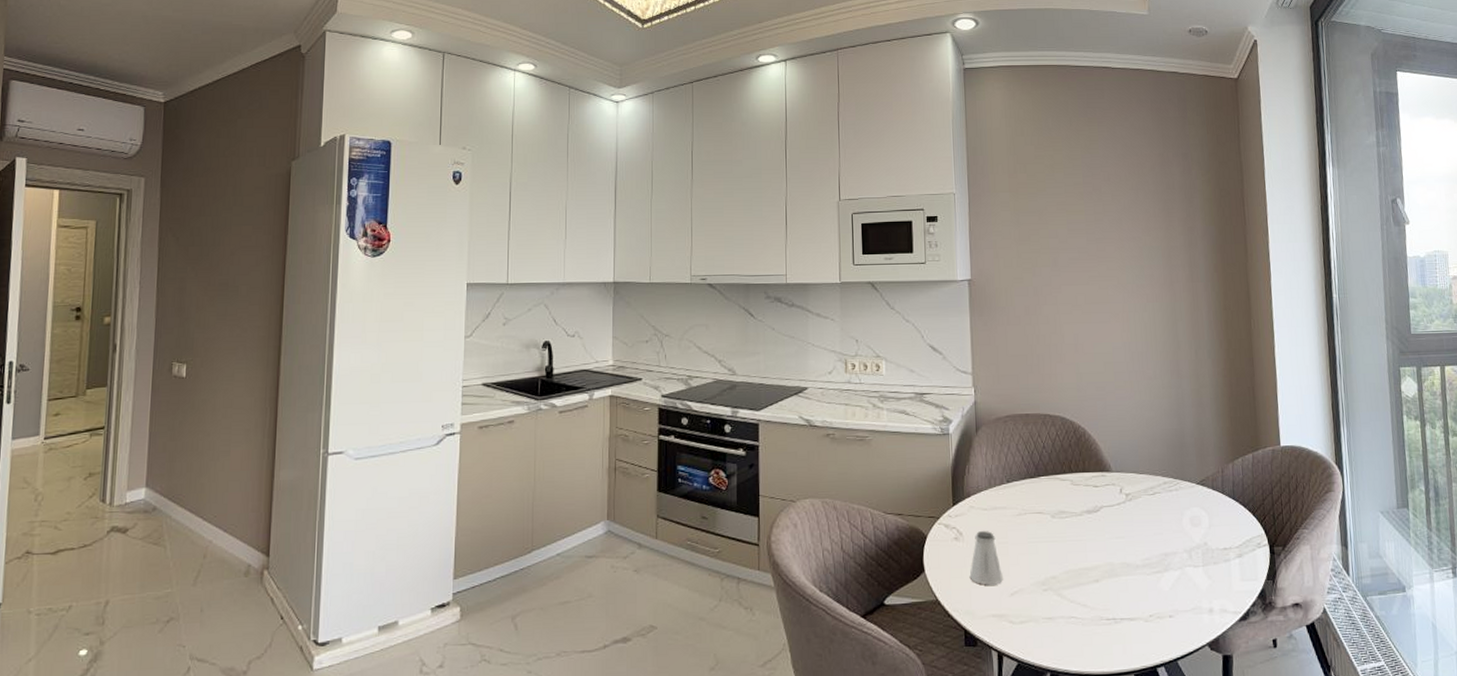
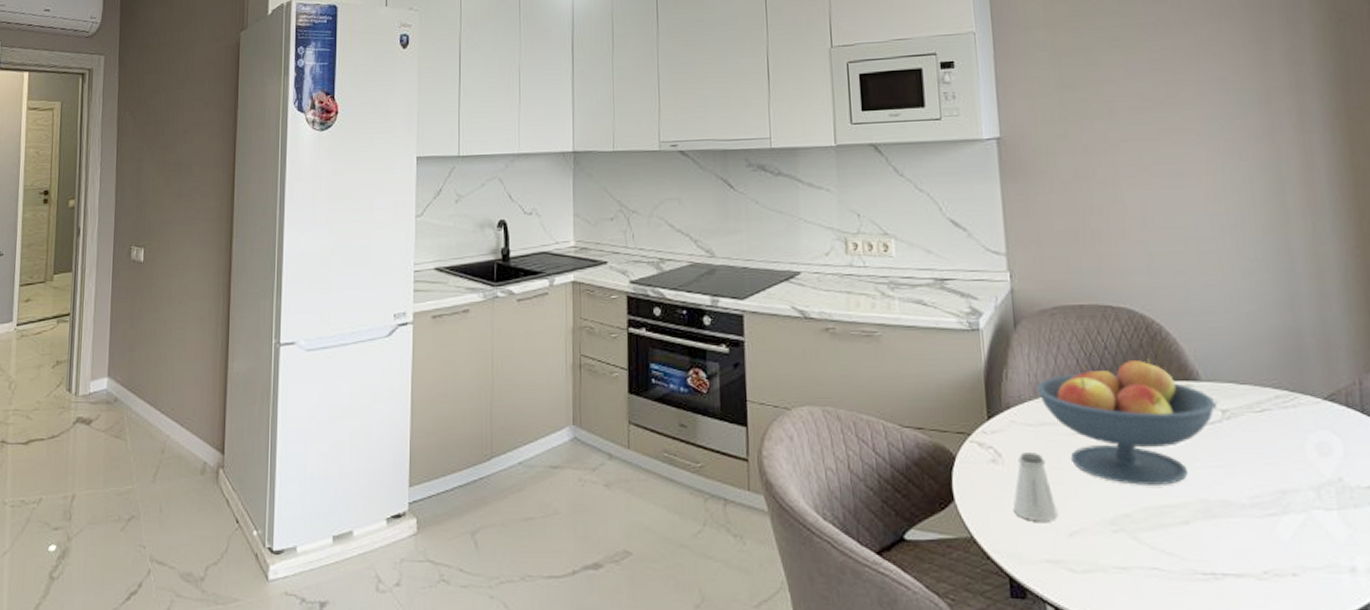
fruit bowl: none [991,455,1122,554] -> present [1037,359,1216,485]

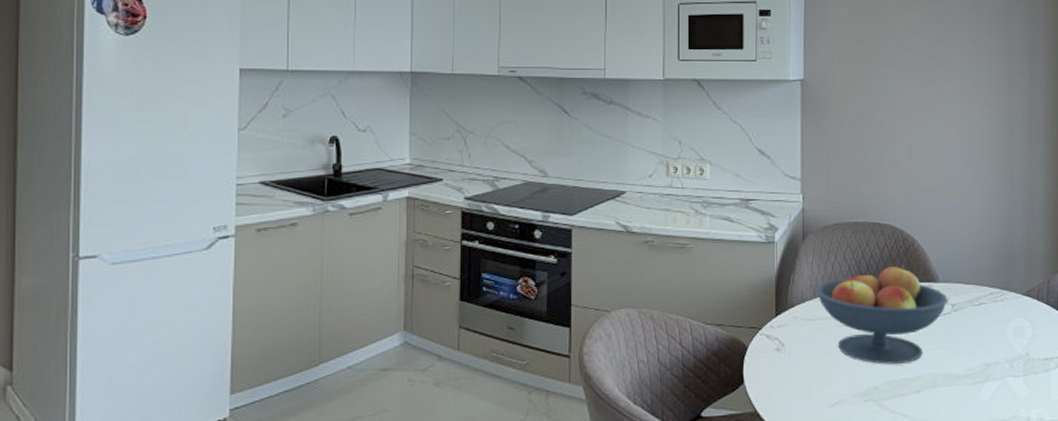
saltshaker: present [1012,453,1058,522] -> none [790,342,824,396]

